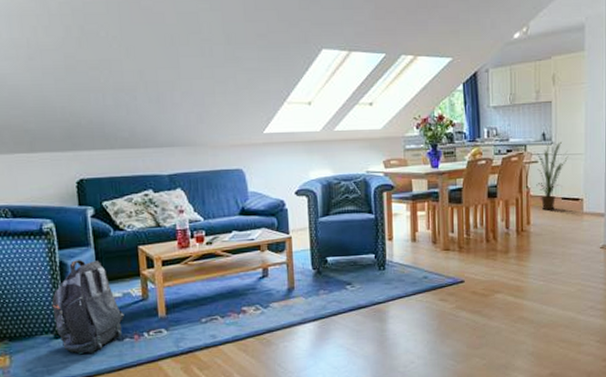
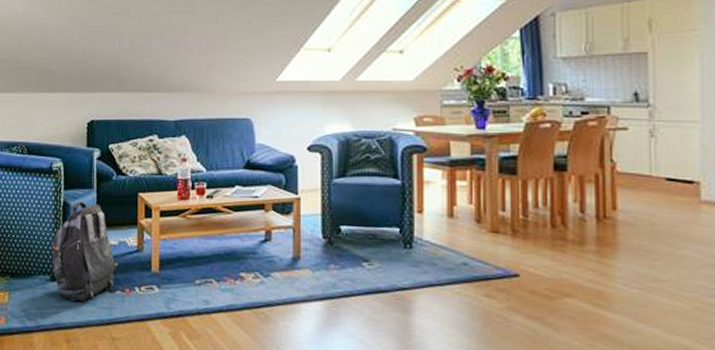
house plant: present [533,141,569,211] -> none [621,104,676,194]

